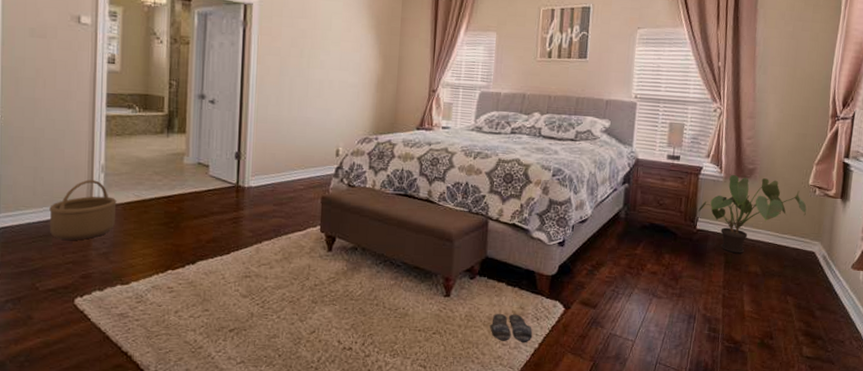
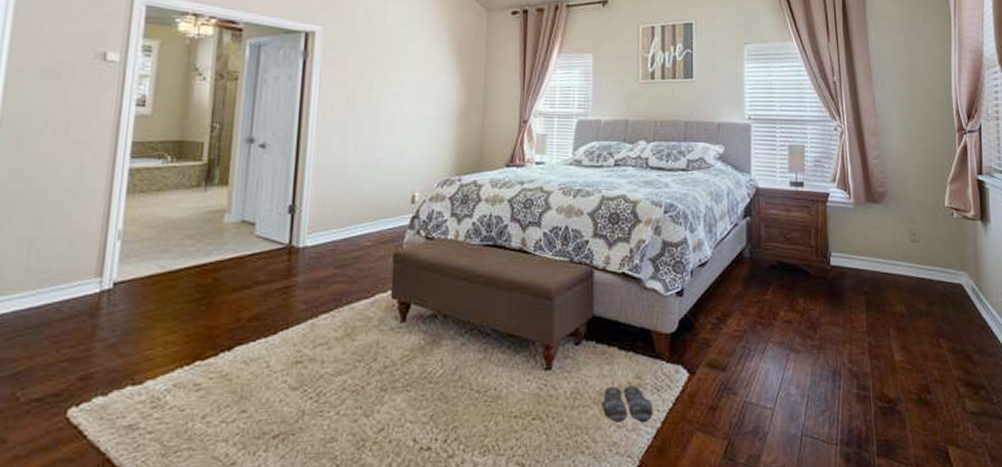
basket: present [49,180,117,240] -> none [42,250,135,330]
house plant: present [698,175,807,254] -> none [830,200,947,292]

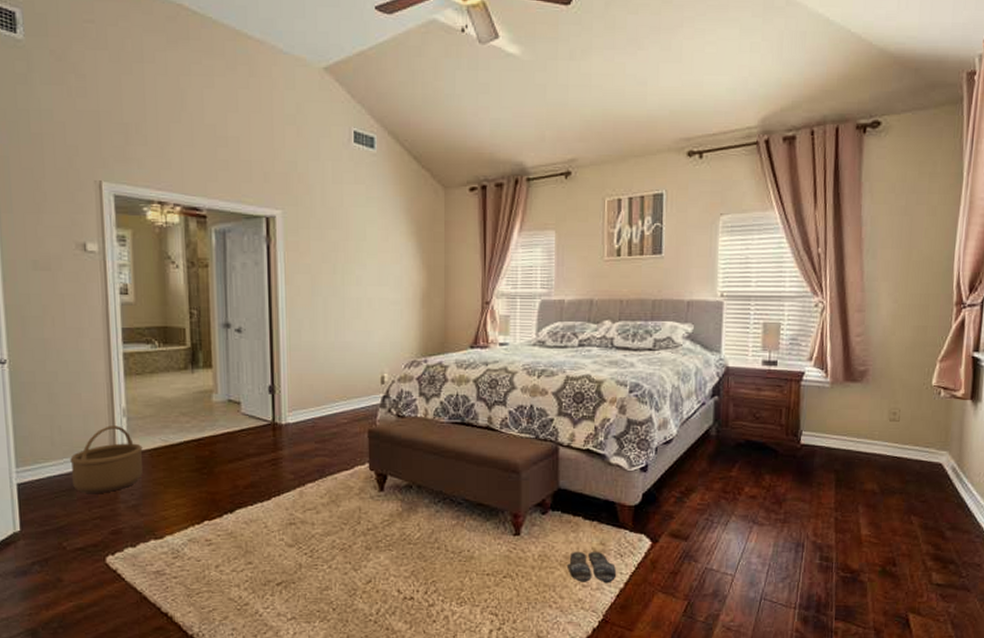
basket: none [42,250,135,330] -> present [70,425,143,493]

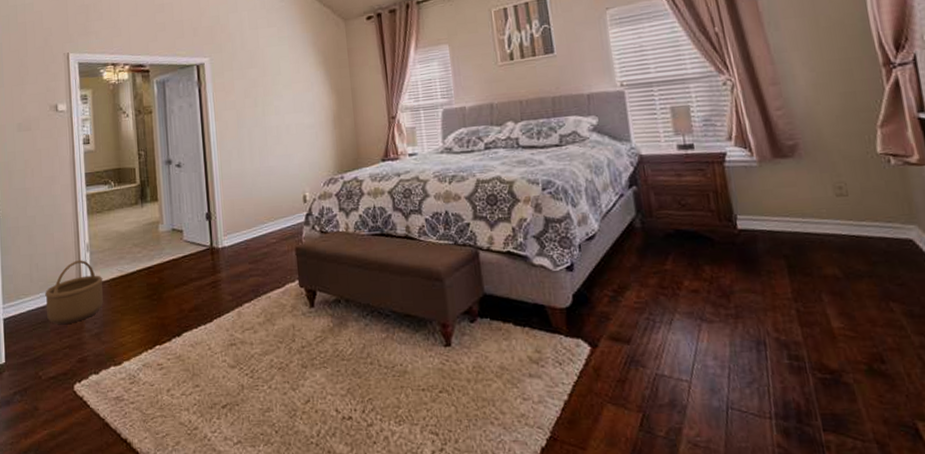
slippers: present [566,551,616,583] -> none [503,359,557,396]

